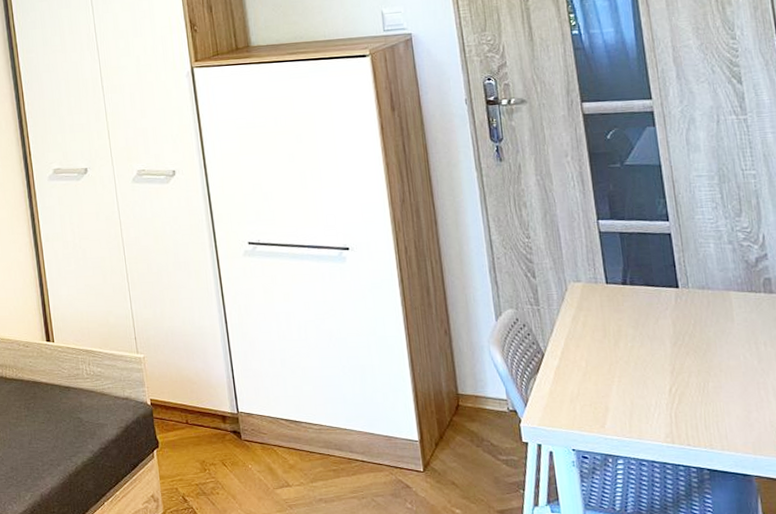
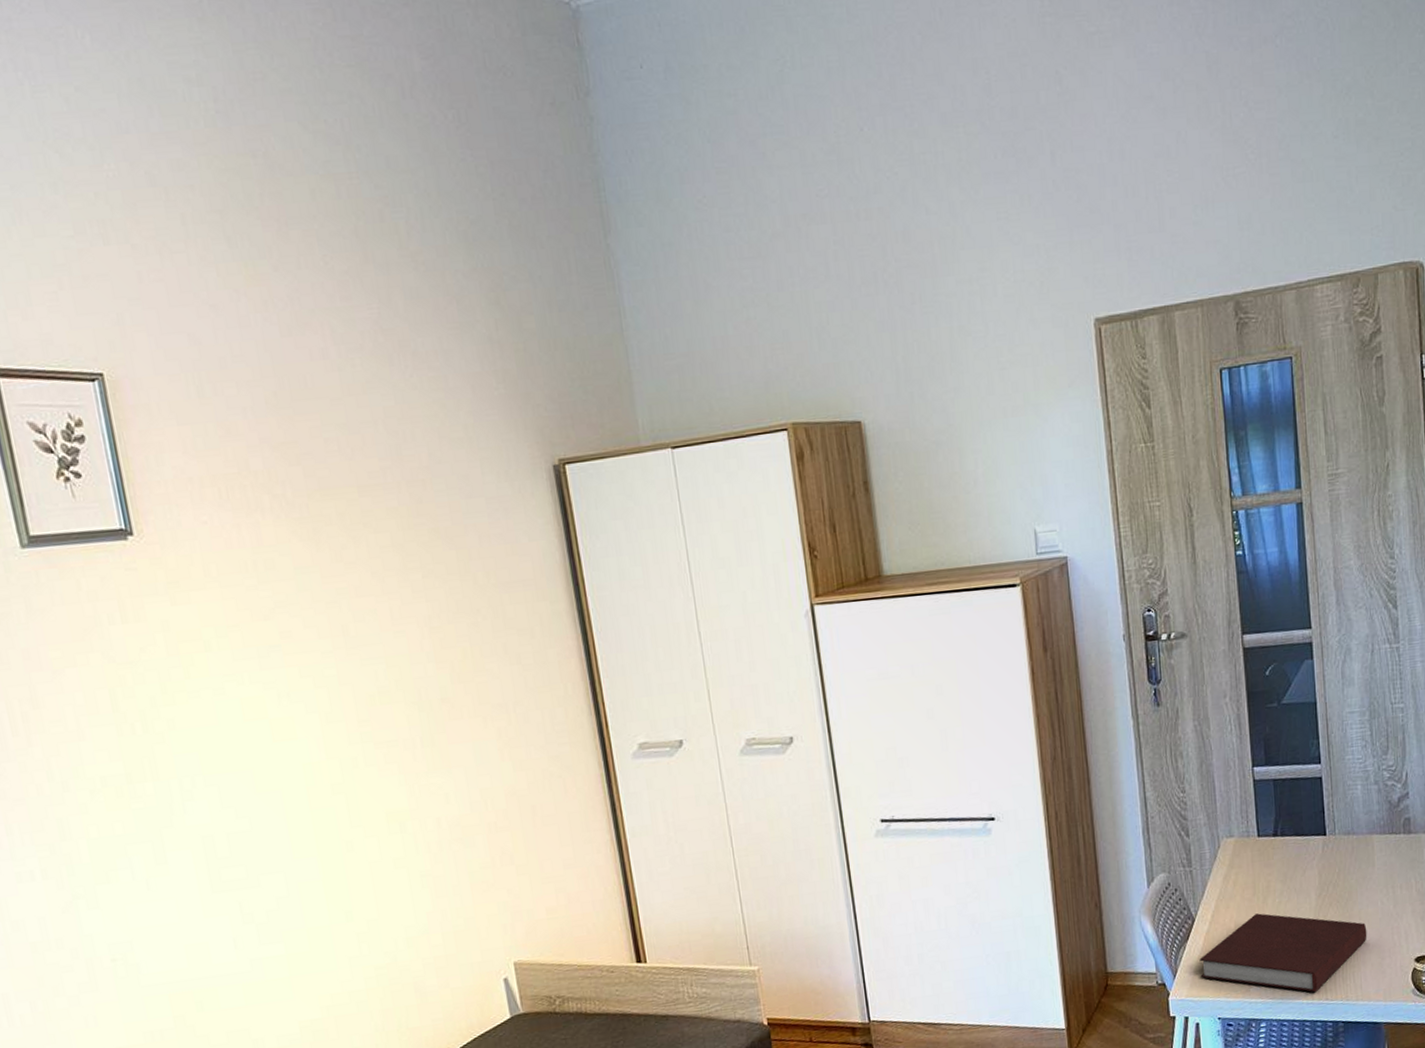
notebook: none [550,355,730,437] -> present [1199,913,1367,993]

